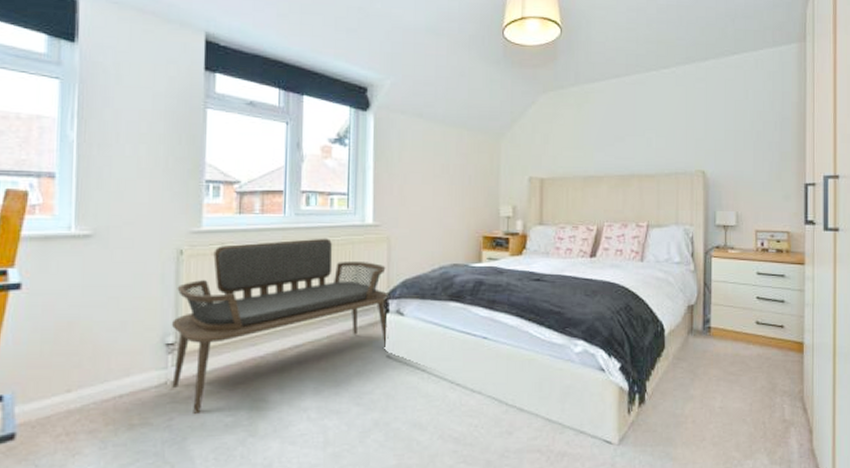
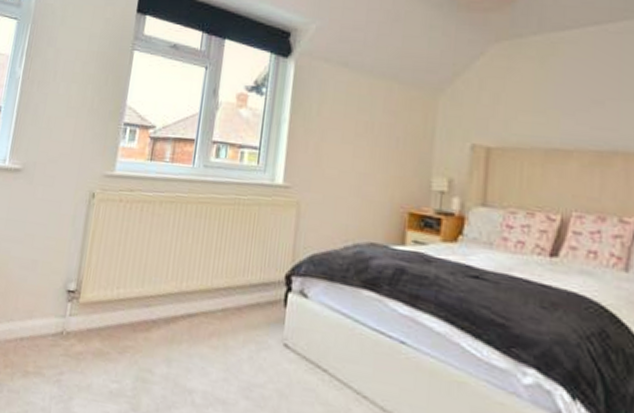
bench: present [171,238,390,415] -> none [67,192,294,374]

